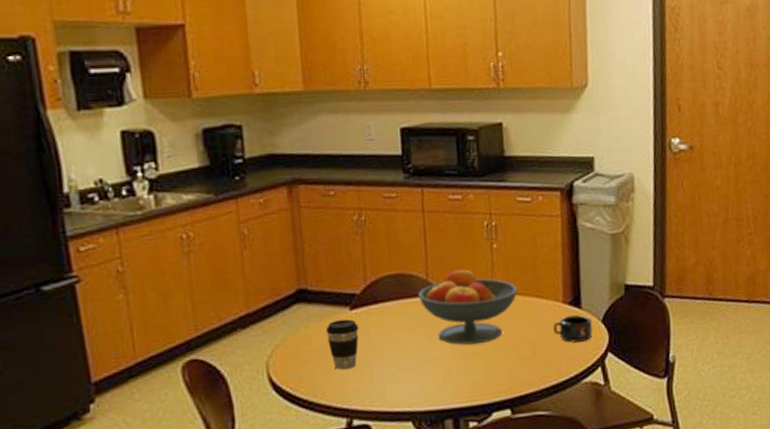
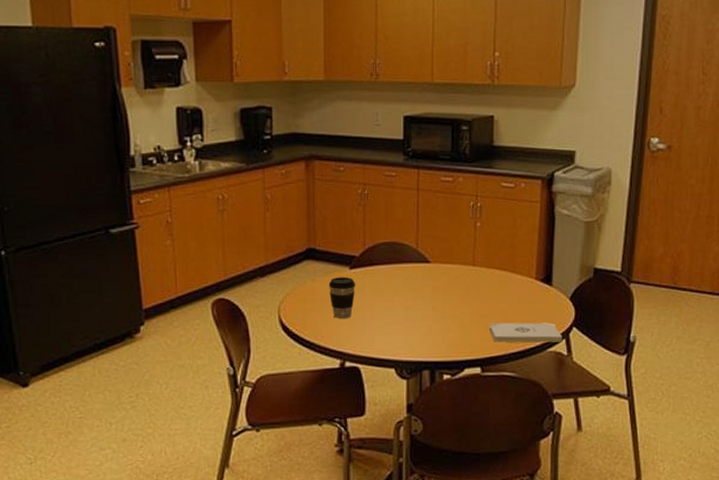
fruit bowl: present [418,267,517,345] -> none [408,240,495,309]
notepad: none [516,350,598,379] -> present [489,322,563,343]
mug: present [553,315,593,343] -> none [525,291,560,315]

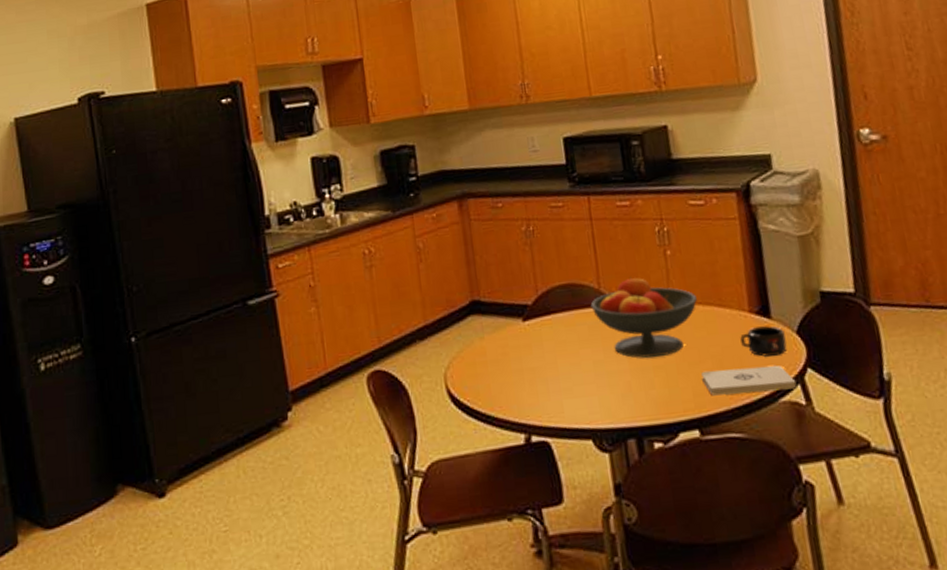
coffee cup: present [328,277,356,319] -> none [499,330,533,384]
fruit bowl: none [408,240,495,309] -> present [590,276,697,358]
mug: none [525,291,560,315] -> present [740,326,787,357]

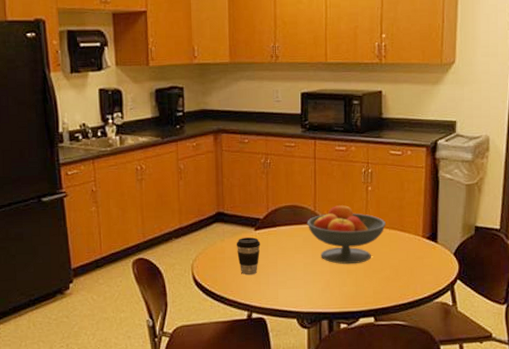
coffee cup: none [499,330,533,384] -> present [236,237,261,275]
notepad: present [701,365,797,396] -> none [381,276,448,294]
mug: present [740,326,787,357] -> none [413,248,445,270]

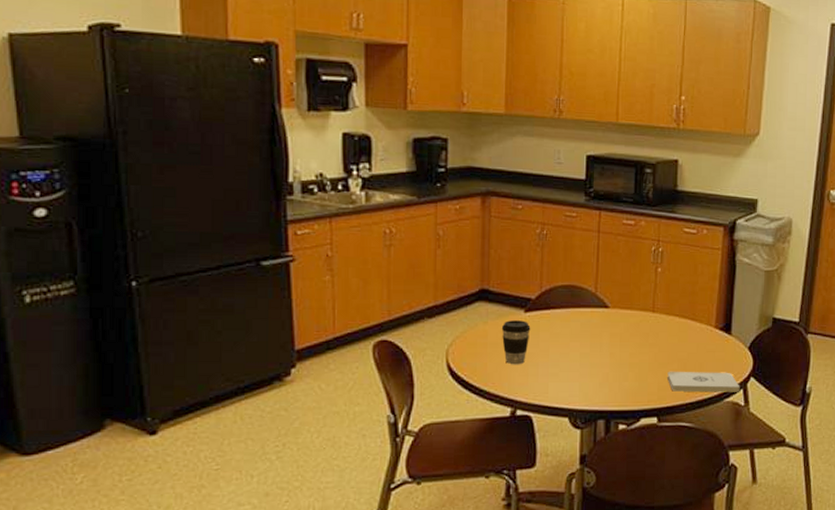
fruit bowl: present [307,203,386,265] -> none [586,285,675,356]
notepad: none [381,276,448,294] -> present [667,371,740,393]

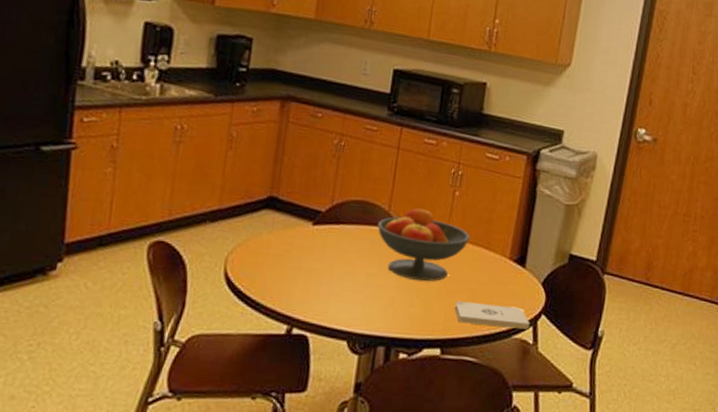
coffee cup: present [501,320,531,365] -> none [286,232,318,280]
fruit bowl: none [586,285,675,356] -> present [377,206,470,281]

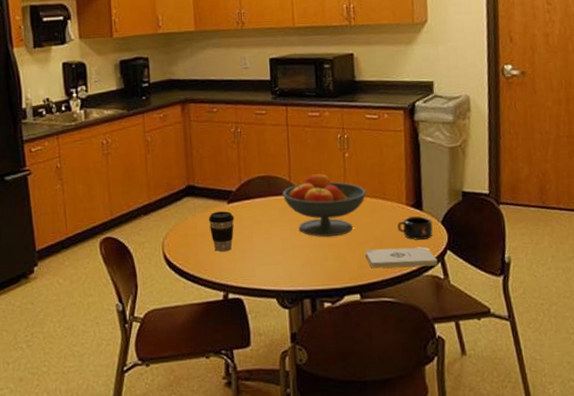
coffee cup: none [286,232,318,280] -> present [208,211,234,252]
mug: none [495,272,533,300] -> present [397,216,433,240]

